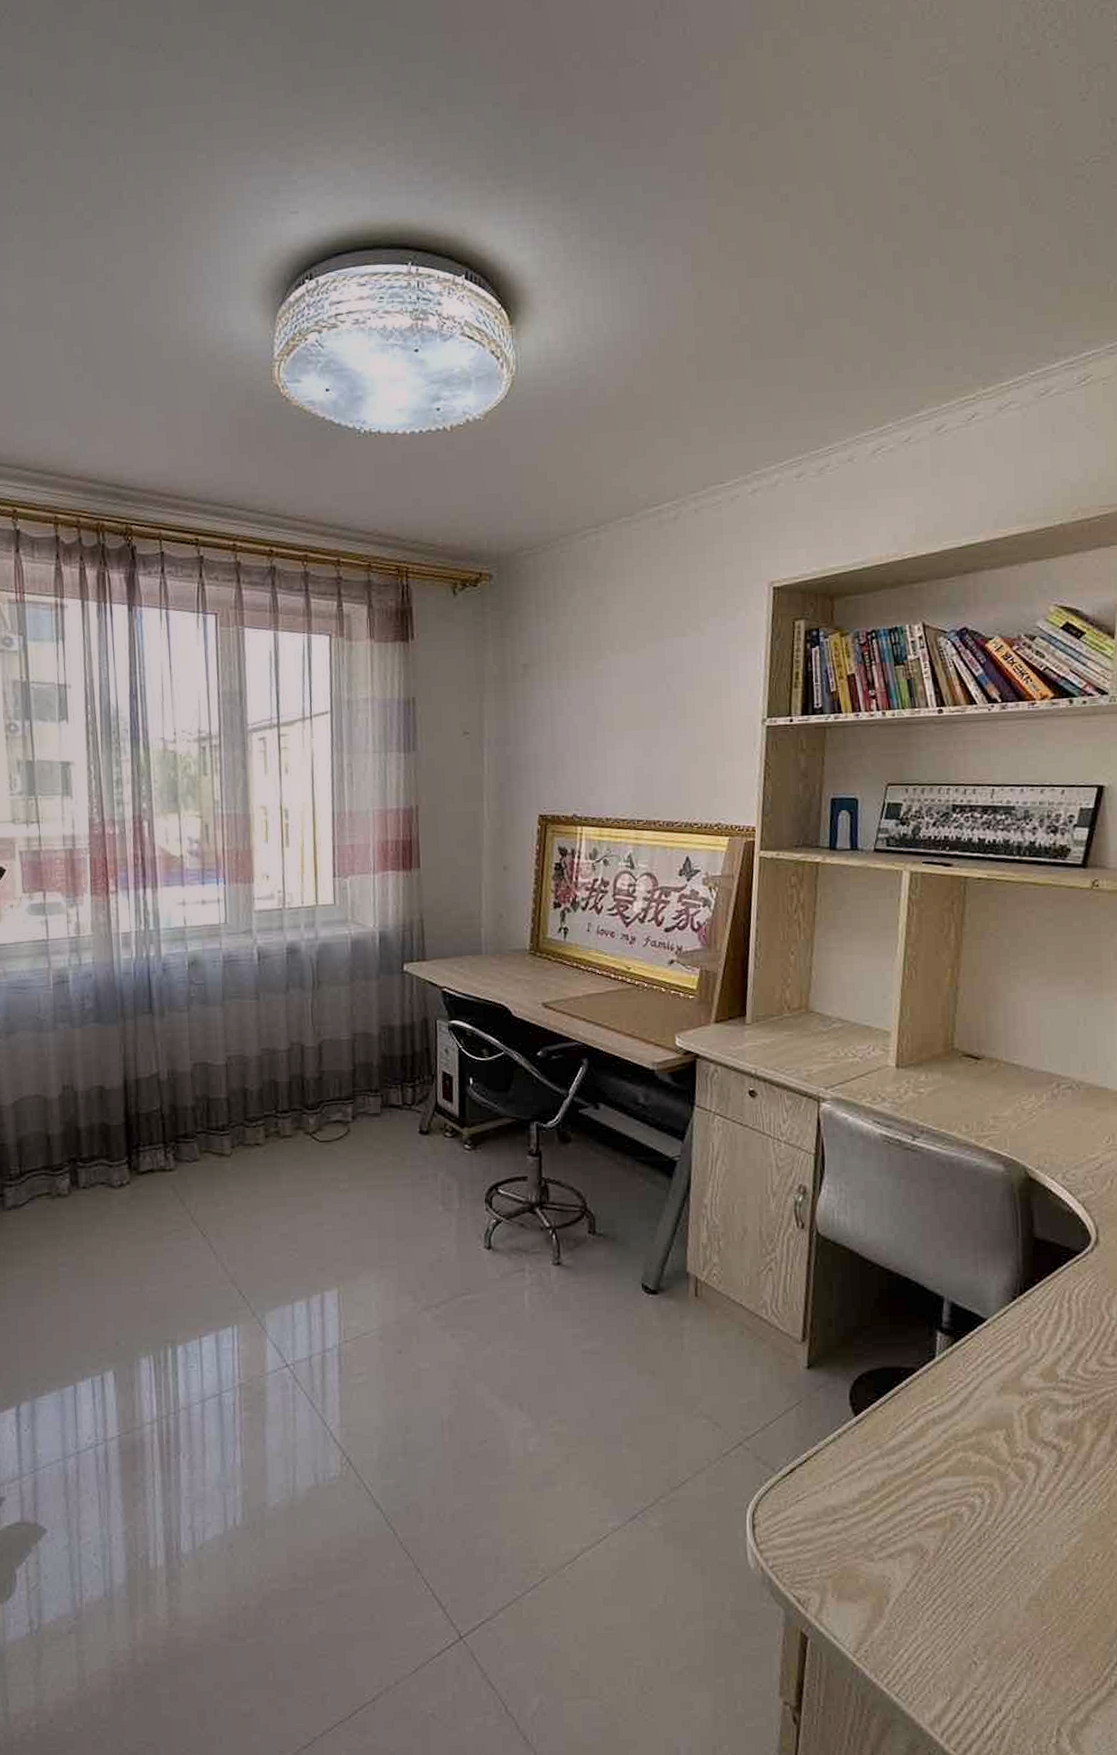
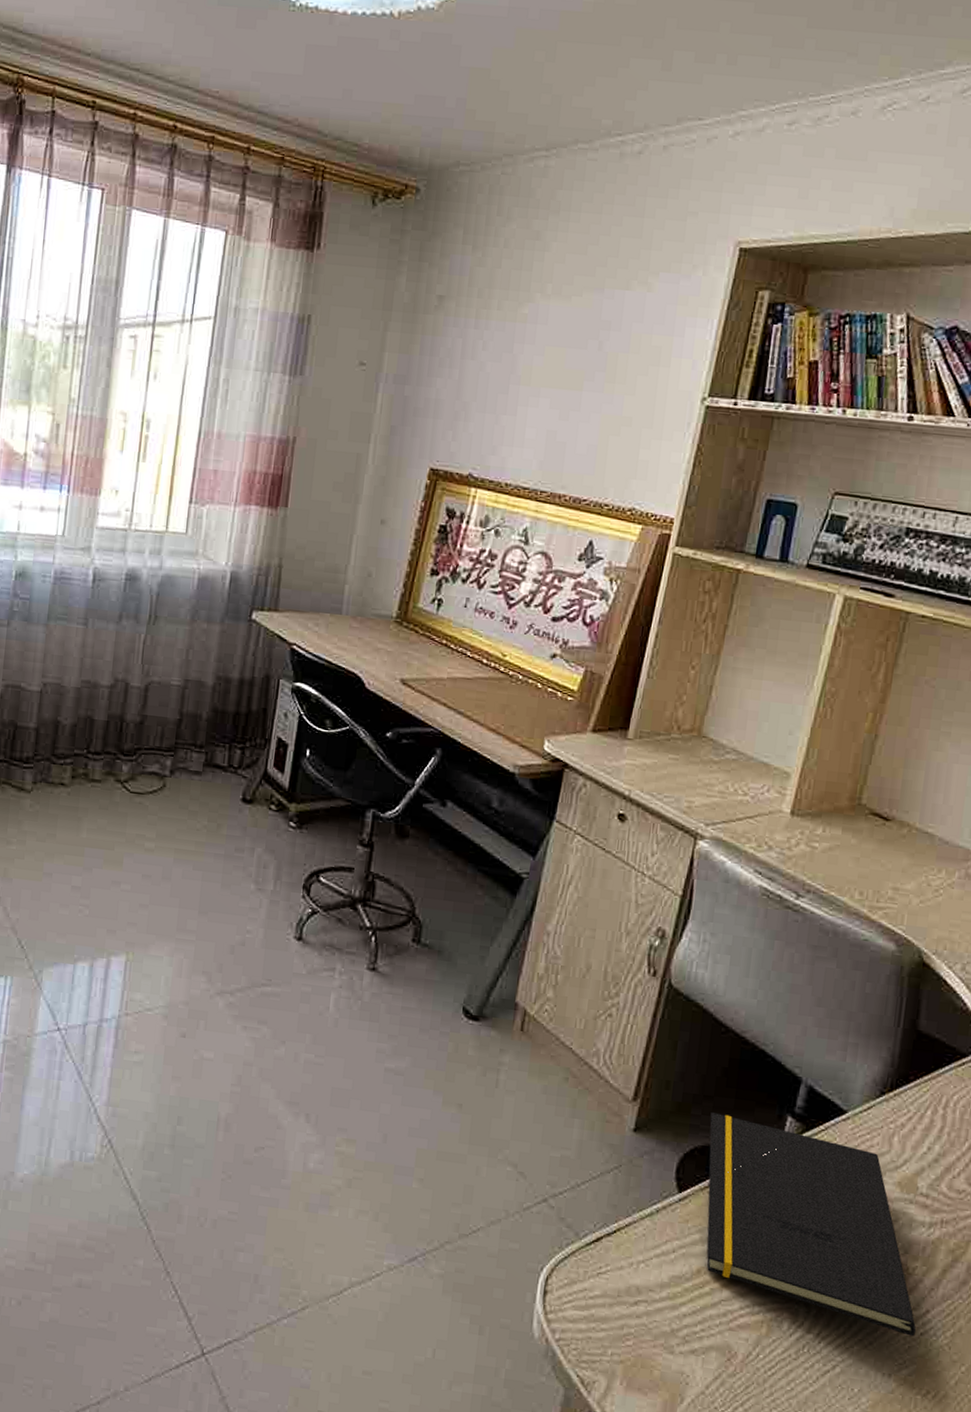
notepad: none [871,1340,1077,1508] -> present [706,1112,916,1337]

